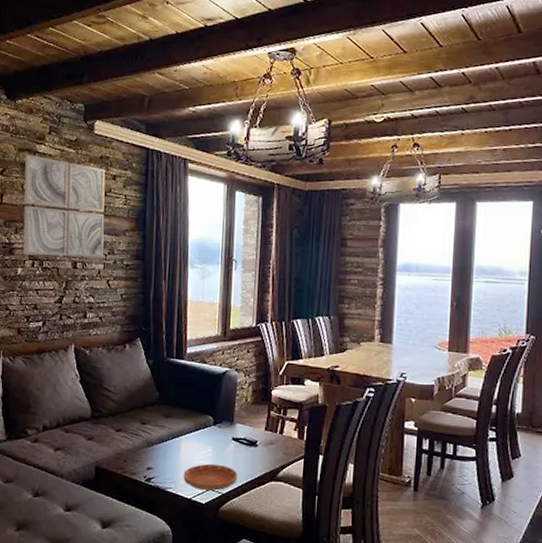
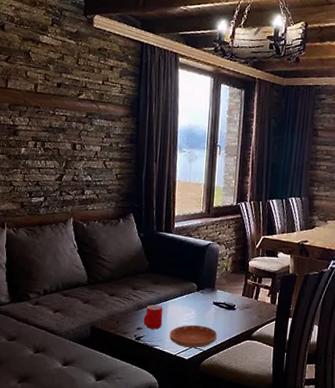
wall art: present [23,155,106,257] -> none [26,44,104,140]
cup: none [154,441,176,469] -> present [143,304,163,329]

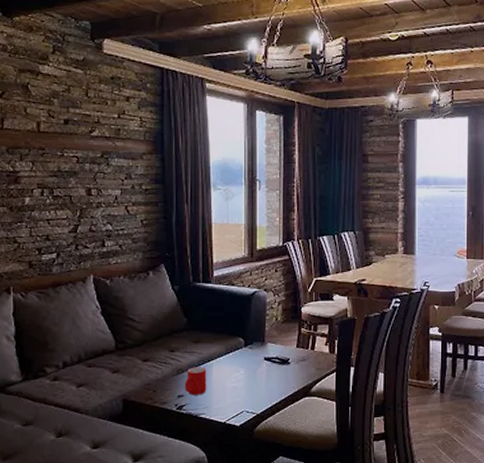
saucer: present [169,324,218,348] -> none [216,385,272,412]

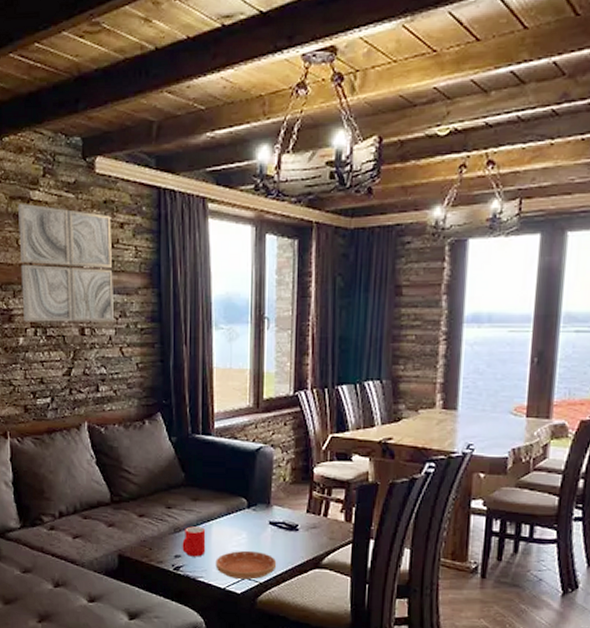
wall art: none [27,76,119,184] -> present [18,204,114,322]
saucer: none [216,385,272,412] -> present [215,550,277,580]

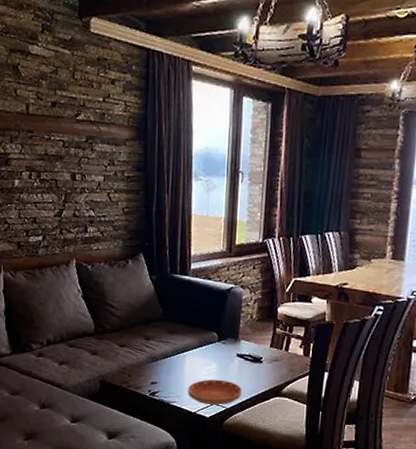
wall art: present [18,204,114,322] -> none [17,57,104,169]
cup: present [182,526,206,557] -> none [158,356,180,384]

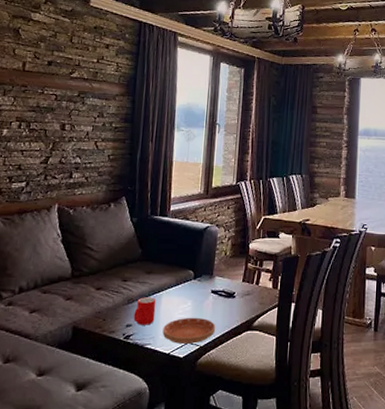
cup: none [158,356,180,384] -> present [133,297,157,325]

